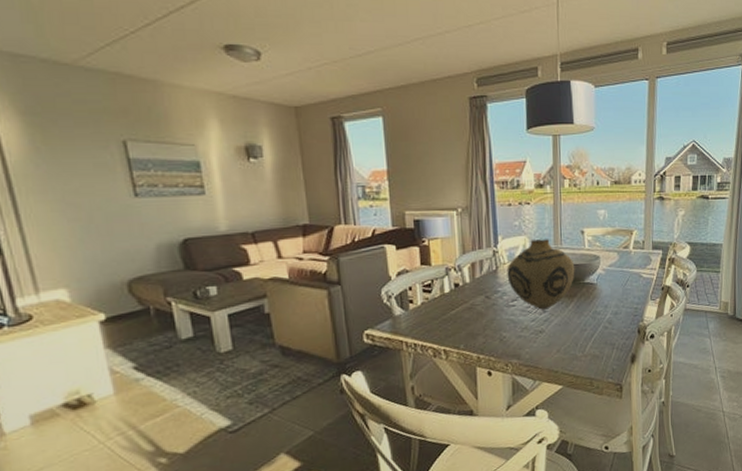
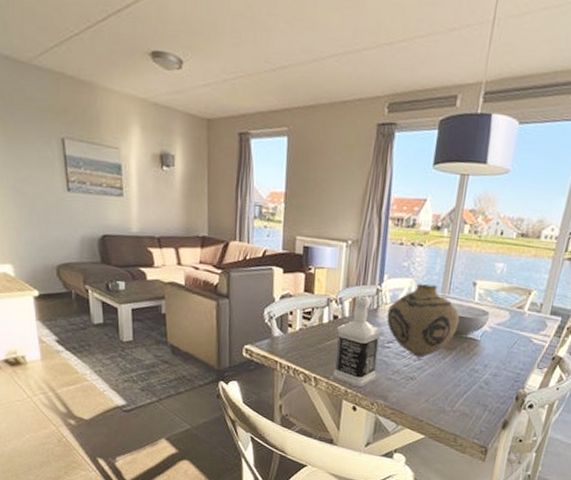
bottle: none [460,259,506,352] -> present [333,295,381,388]

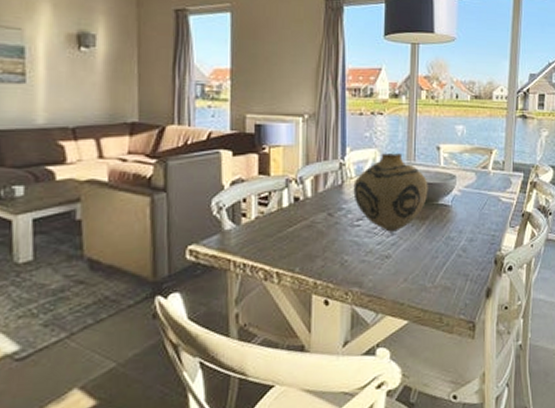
bottle: present [333,295,381,388] -> none [299,172,349,277]

